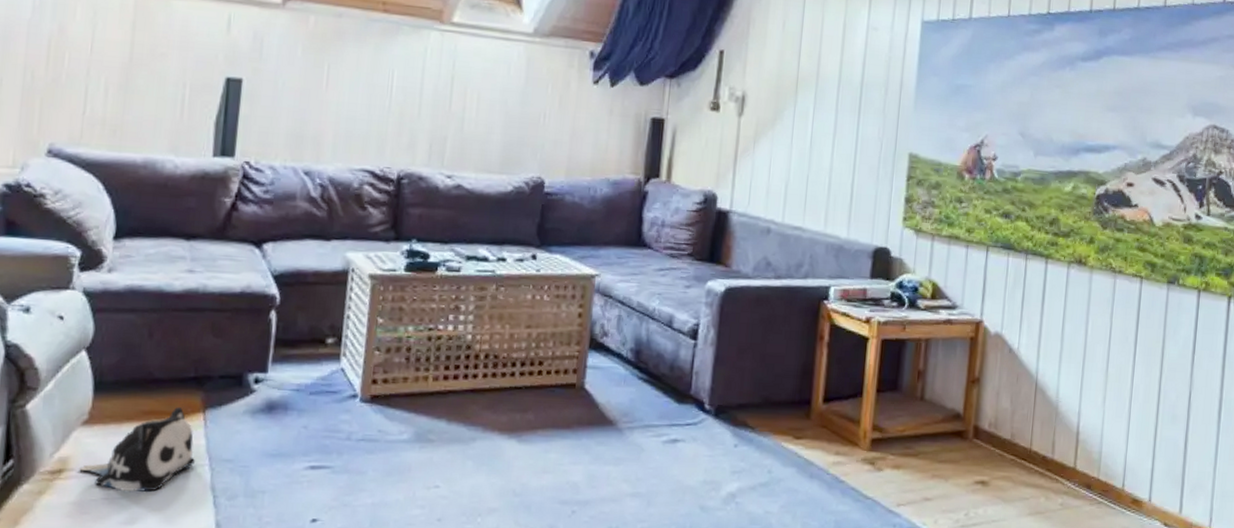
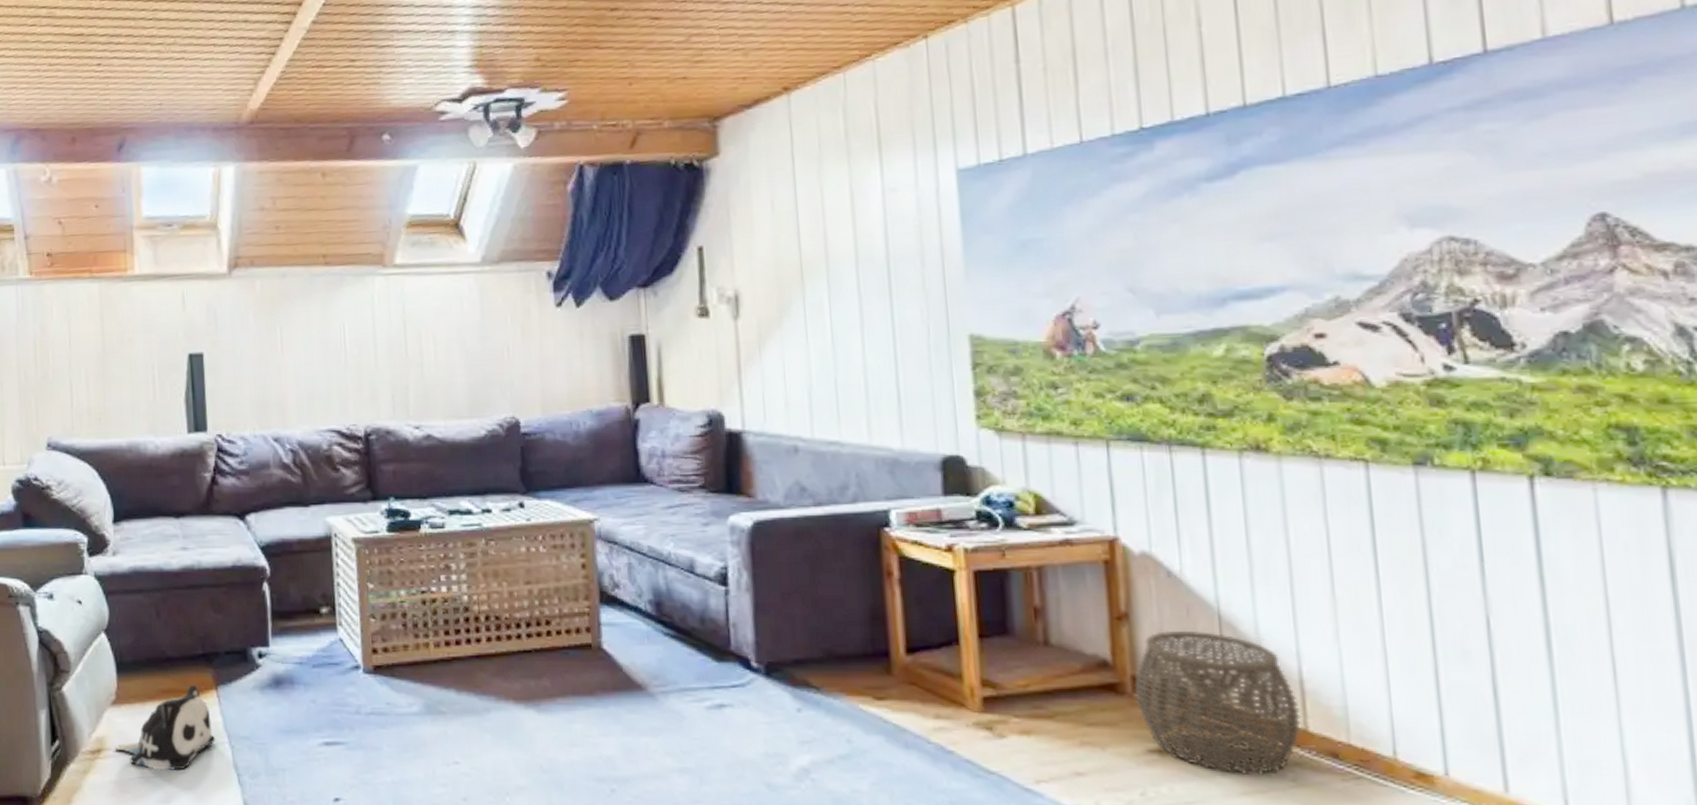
woven basket: none [973,393,1074,501] -> present [1134,631,1302,775]

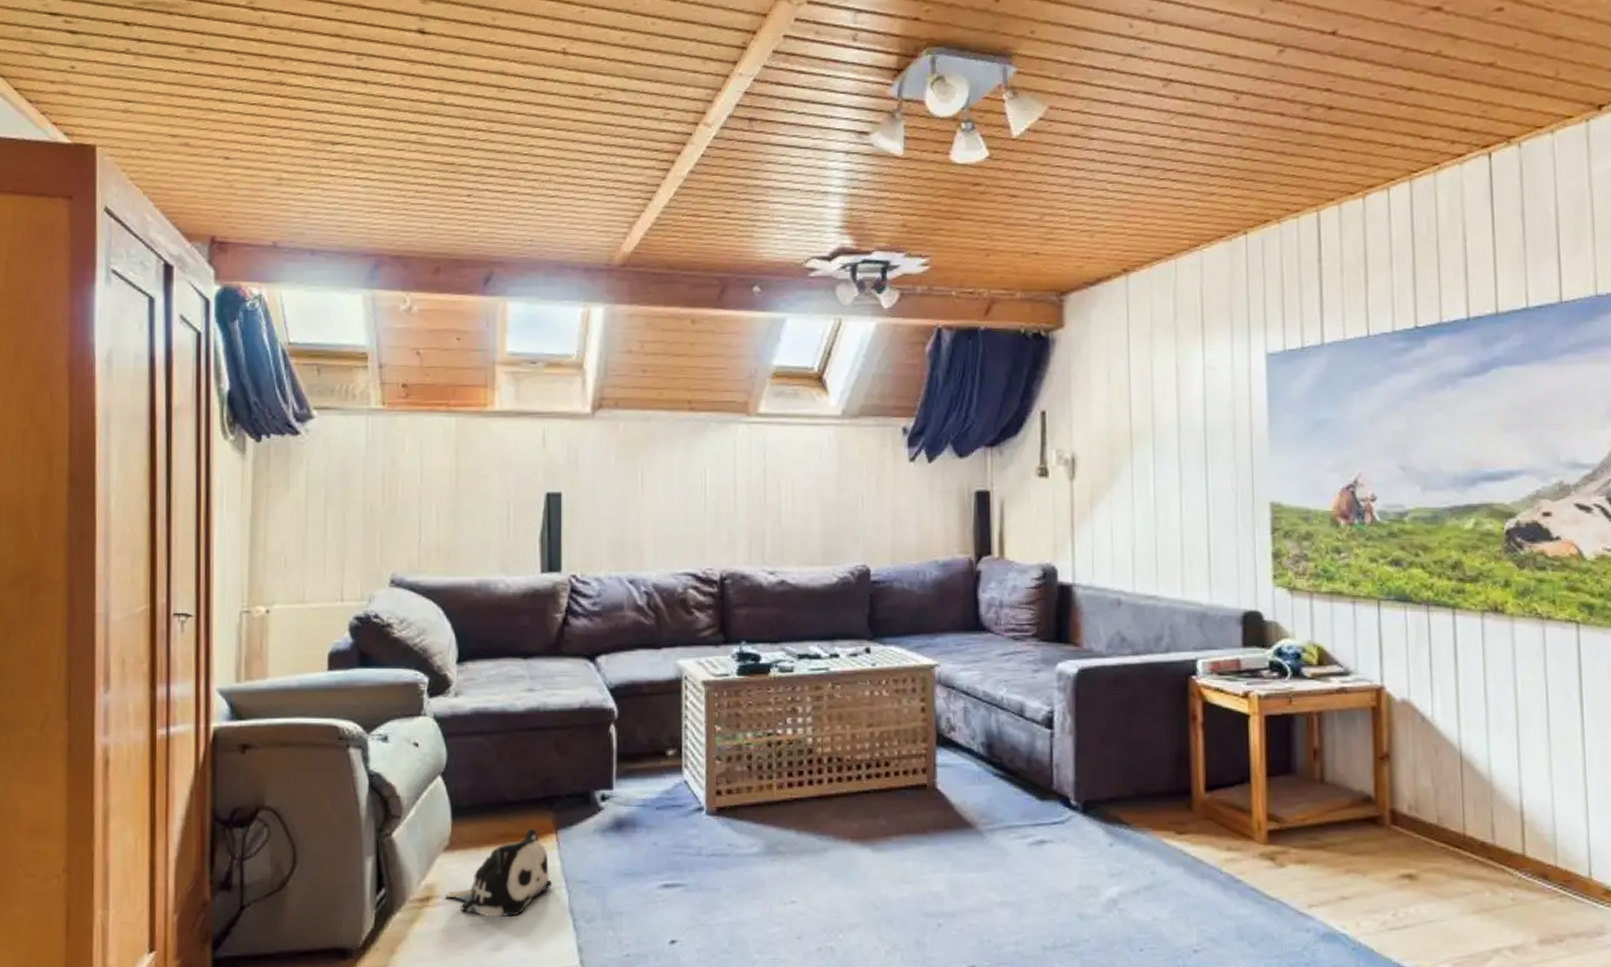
woven basket: present [1134,631,1302,775] -> none [1392,770,1521,895]

